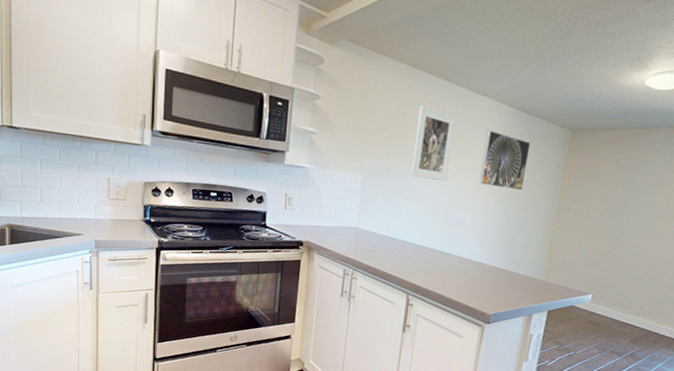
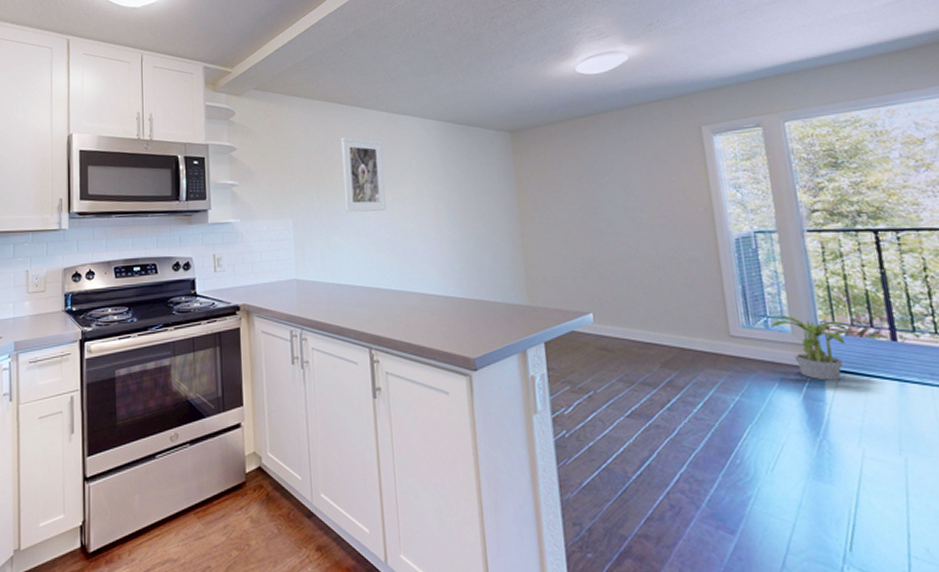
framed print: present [479,129,531,191] -> none [419,148,474,208]

